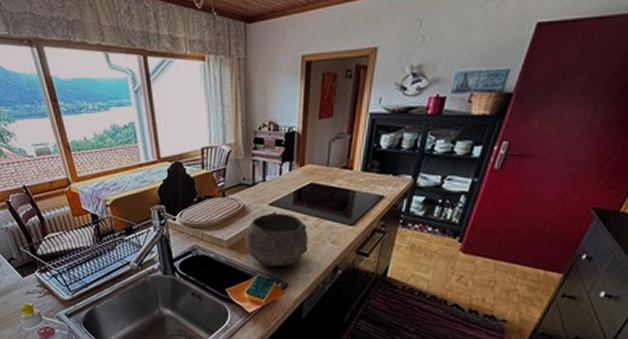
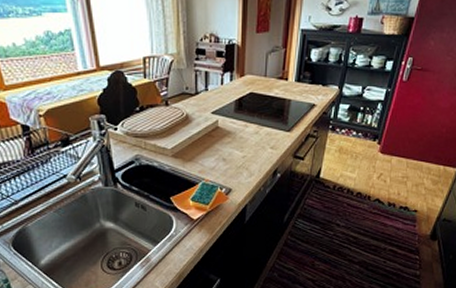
bowl: present [243,212,308,267] -> none [187,121,249,174]

